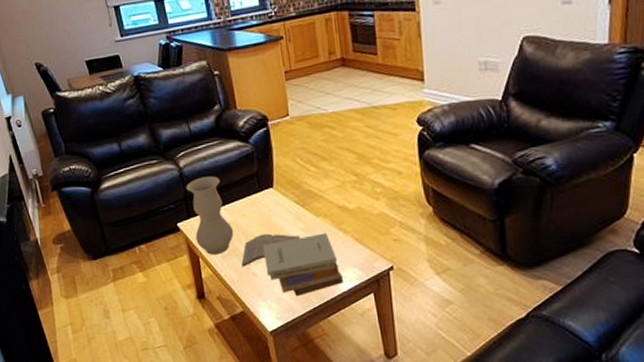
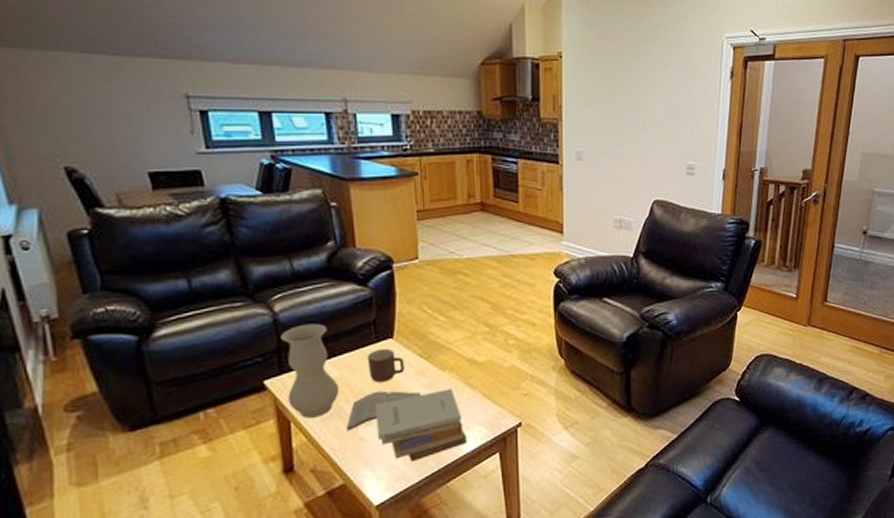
mug: none [253,196,285,227] -> present [367,348,404,383]

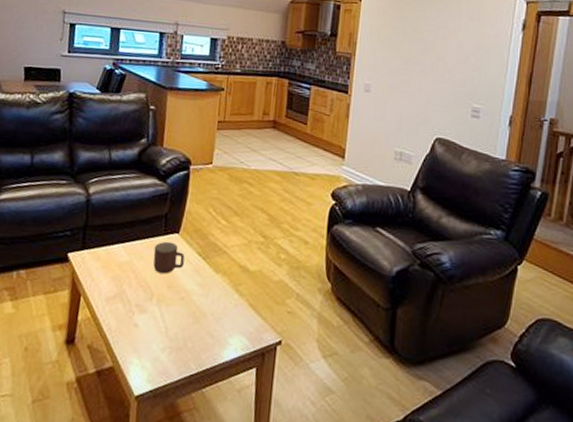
vase: present [280,323,340,419] -> none [83,208,127,296]
magazine: present [346,390,422,431] -> none [124,281,195,315]
books: present [376,389,466,463] -> none [149,291,228,359]

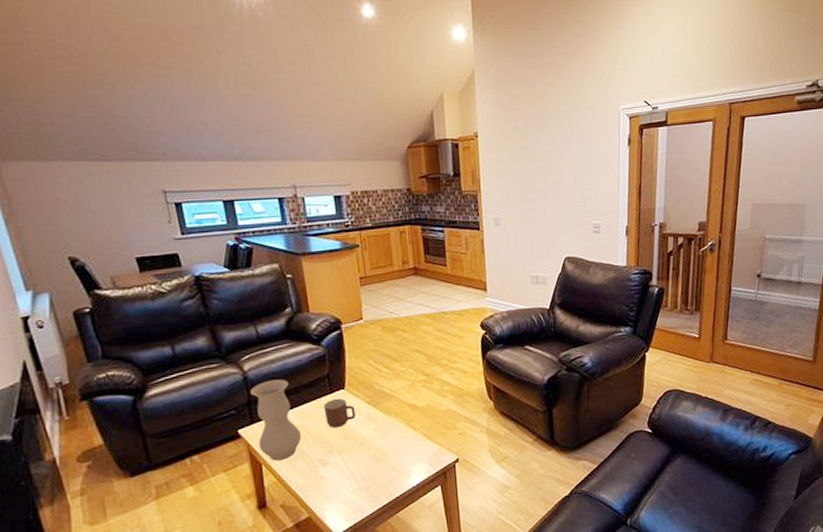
vase: none [83,208,127,296] -> present [250,379,302,461]

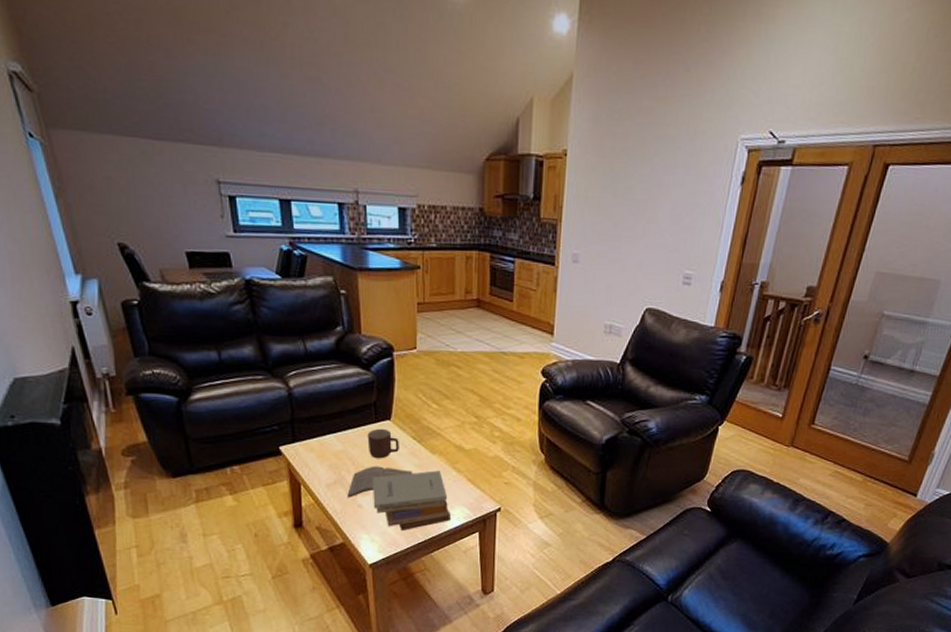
vase: present [250,379,302,461] -> none [294,400,343,483]
magazine: none [309,434,371,471] -> present [347,466,413,498]
books: none [333,431,412,497] -> present [373,470,450,532]

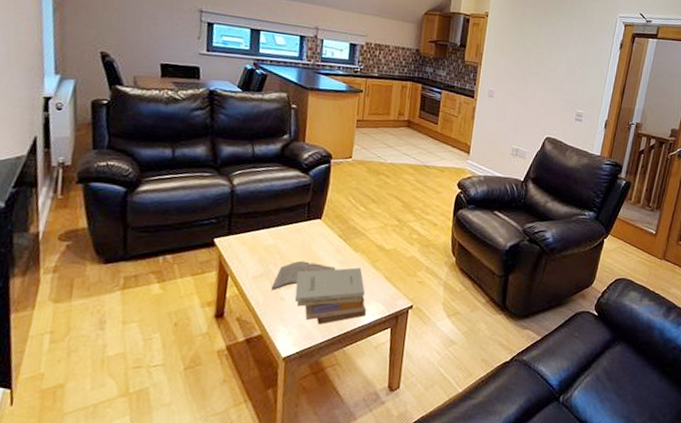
mug: present [367,428,399,459] -> none [297,226,327,255]

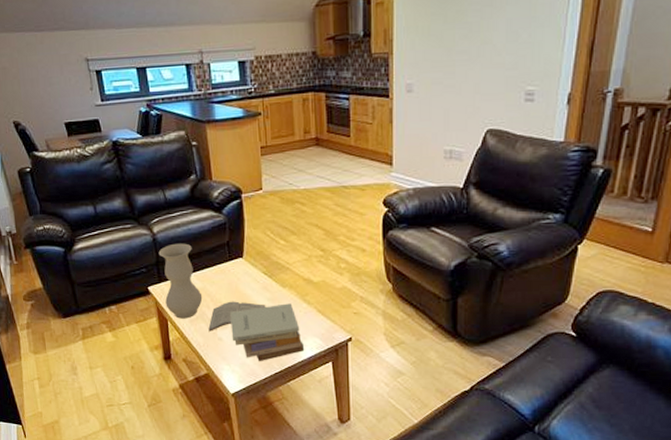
vase: none [230,197,272,275] -> present [158,243,203,319]

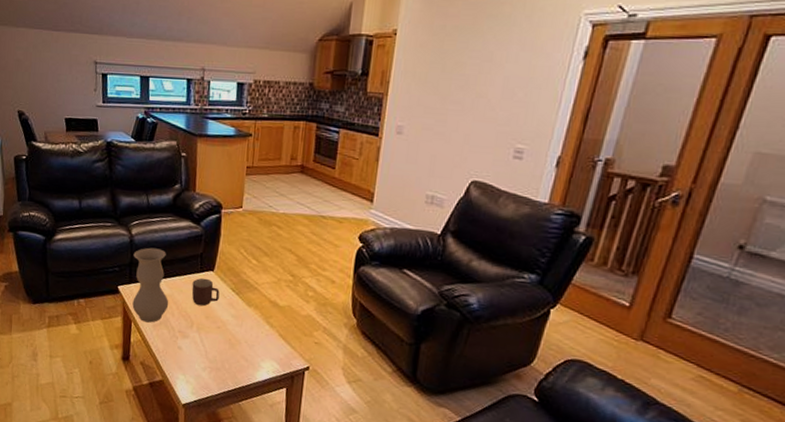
magazine: present [208,301,266,332] -> none [169,311,230,339]
mug: none [223,266,252,294] -> present [191,278,220,307]
books: present [230,303,304,362] -> none [191,322,261,377]

